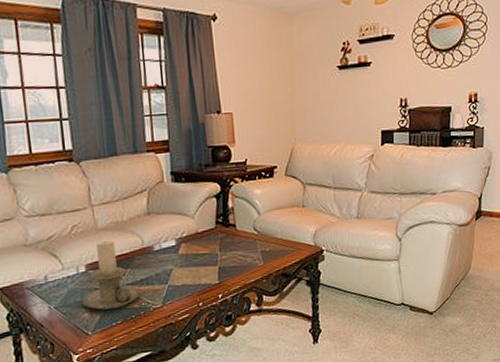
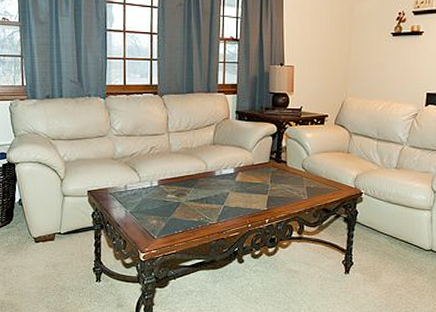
candle holder: present [81,240,140,310] -> none [151,162,200,219]

